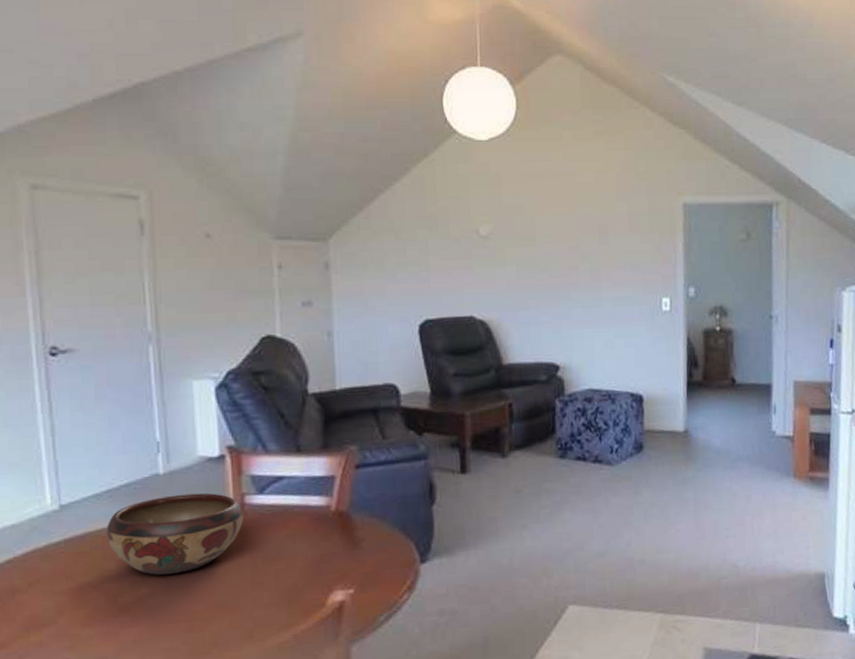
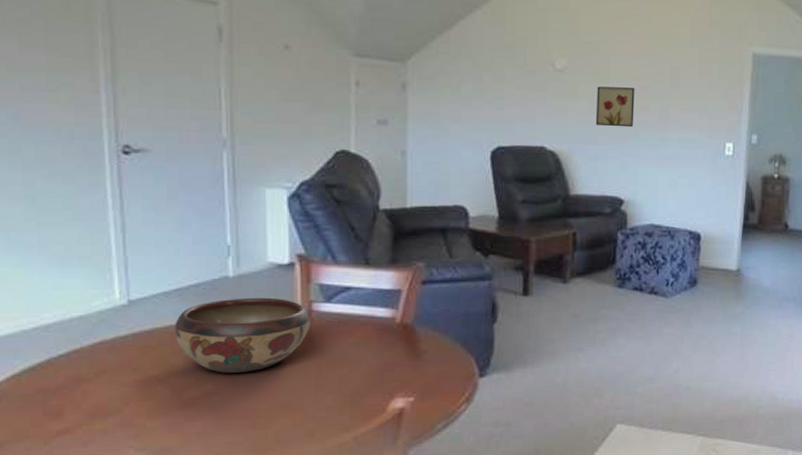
wall art: none [523,249,564,291] -> present [596,86,635,128]

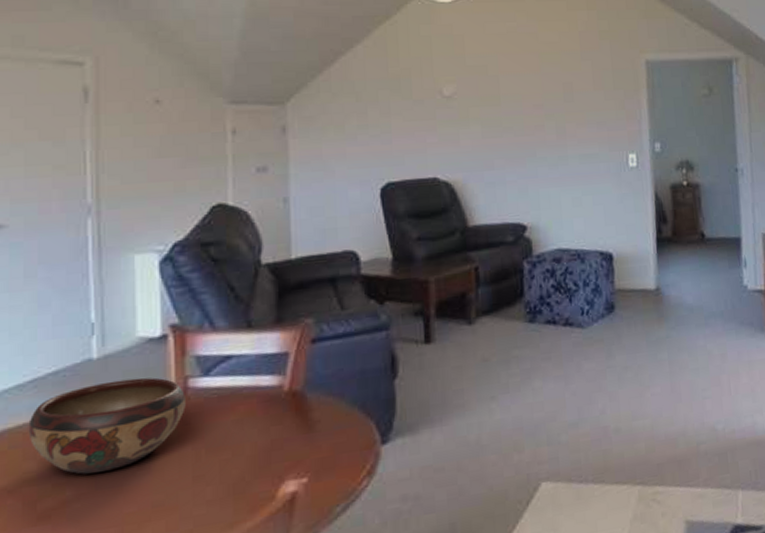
wall art: present [596,86,635,128] -> none [488,107,530,150]

